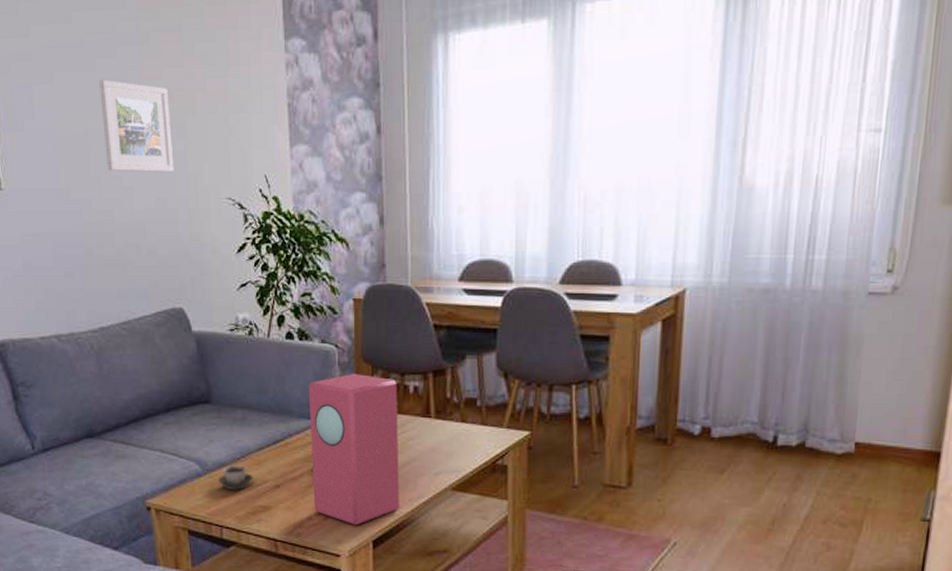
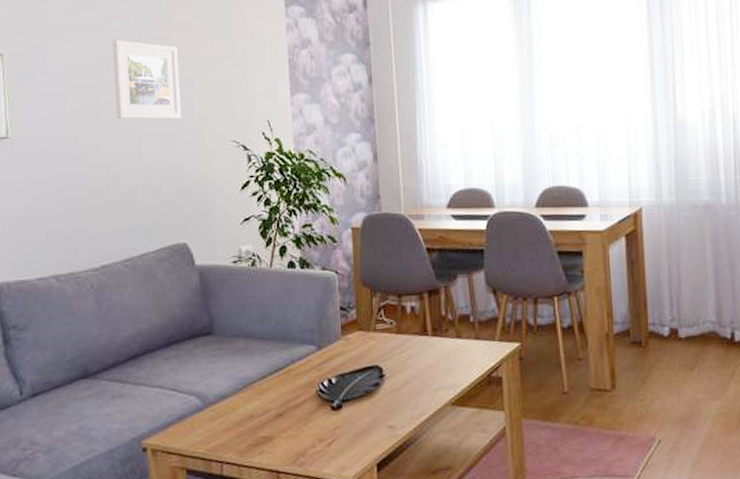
cup: present [218,465,254,491] -> none [219,396,256,424]
speaker: present [308,373,399,526] -> none [310,297,402,450]

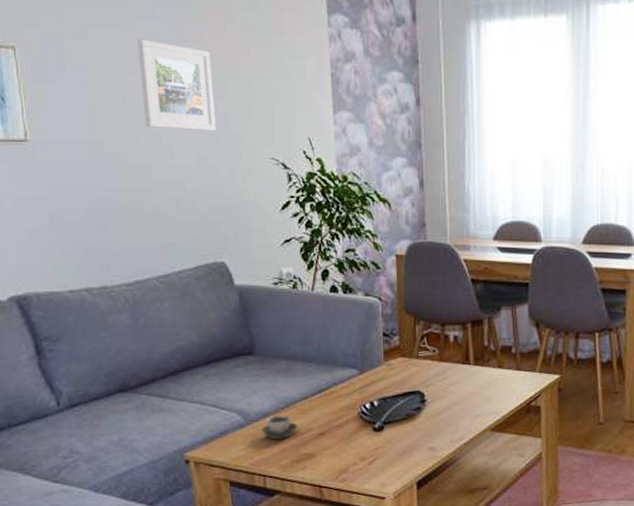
cup: none [219,396,256,424] -> present [262,415,298,441]

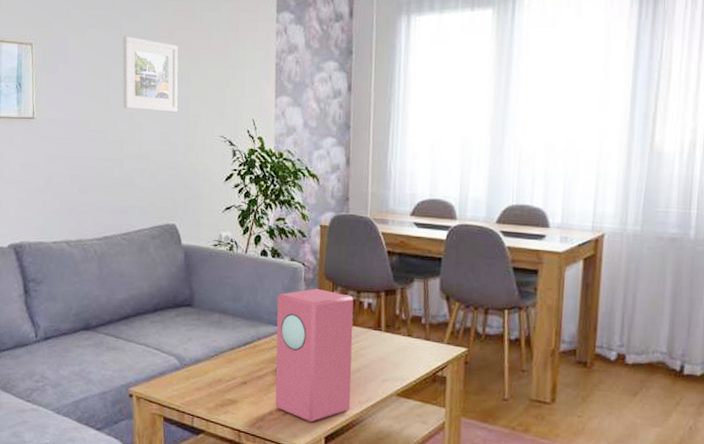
cup: present [262,415,298,441] -> none [193,362,224,385]
speaker: none [352,324,442,469] -> present [275,288,354,423]

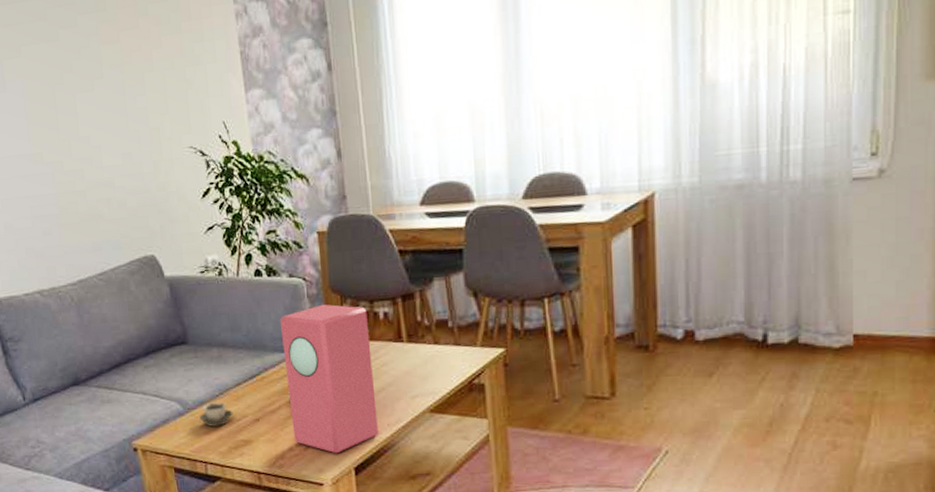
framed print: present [122,36,179,113] -> none [63,48,138,133]
cup: none [193,362,224,385] -> present [199,402,233,428]

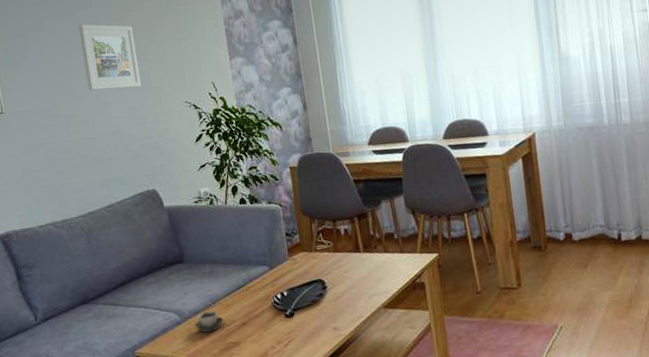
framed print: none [63,48,138,133] -> present [78,24,142,91]
speaker: present [279,304,378,454] -> none [261,224,344,348]

